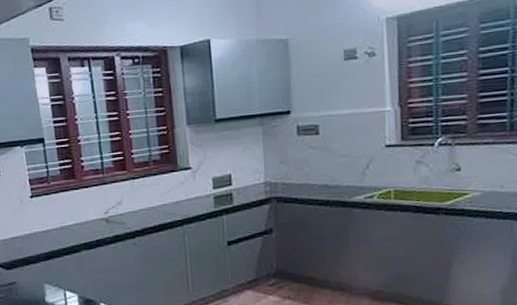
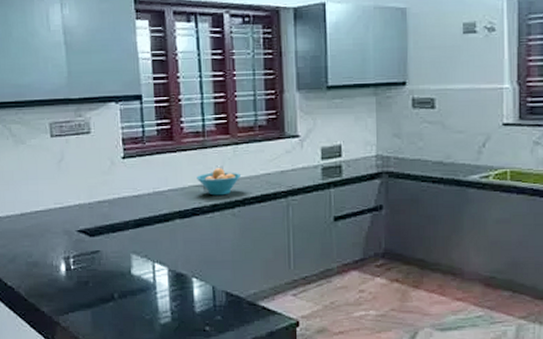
fruit bowl: none [99,202,139,228] -> present [197,168,241,196]

